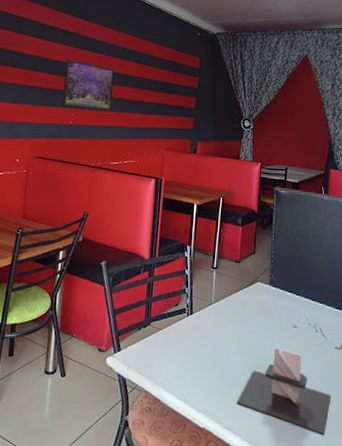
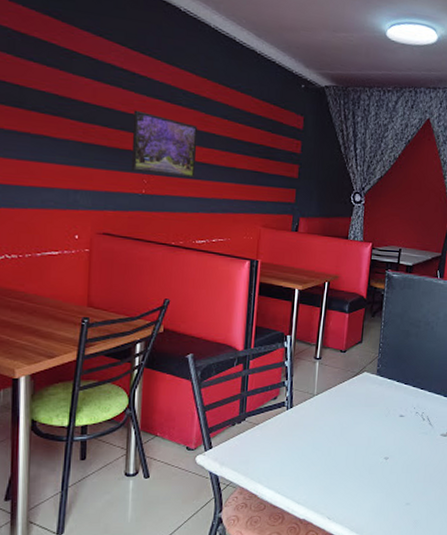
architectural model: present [236,348,330,434] -> none [338,437,434,516]

